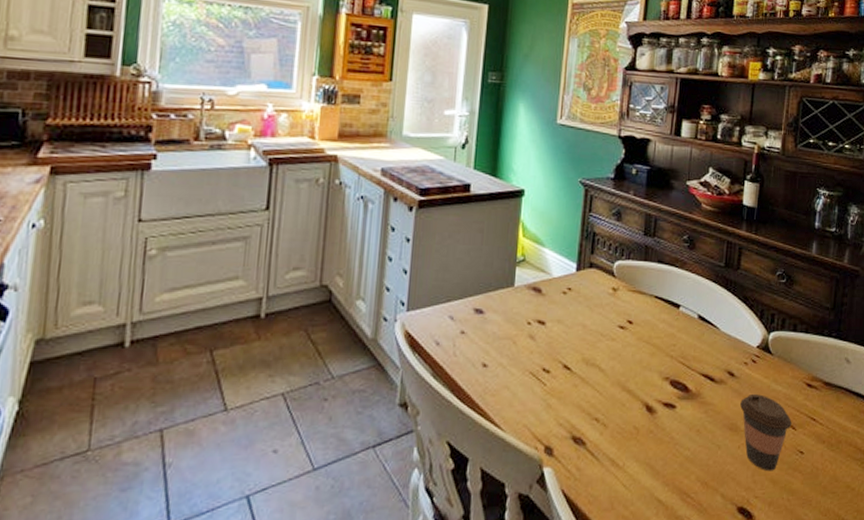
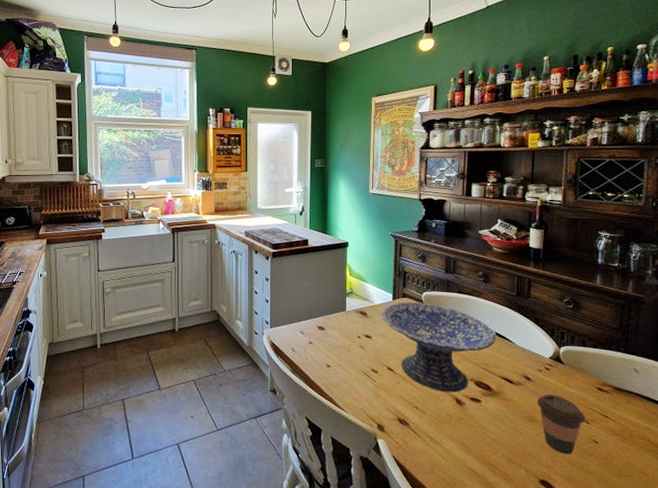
decorative bowl: none [561,273,698,397] -> present [382,301,495,393]

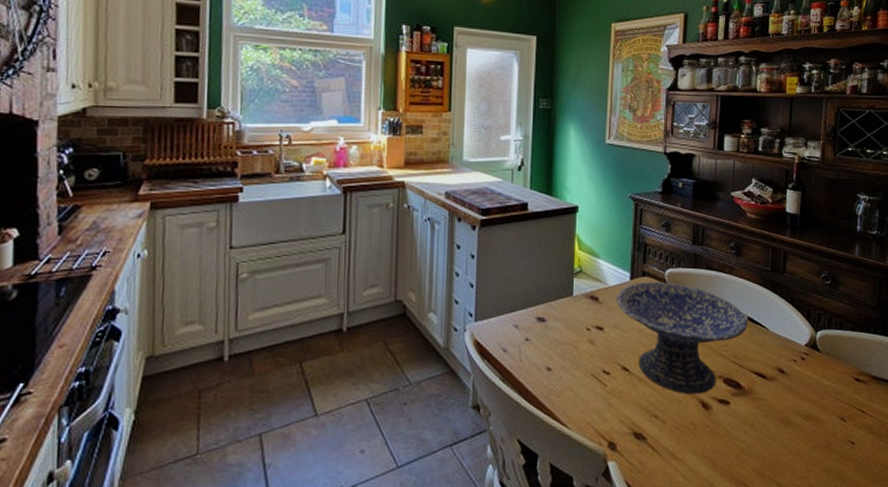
coffee cup: present [537,394,585,455] -> none [791,388,842,461]

